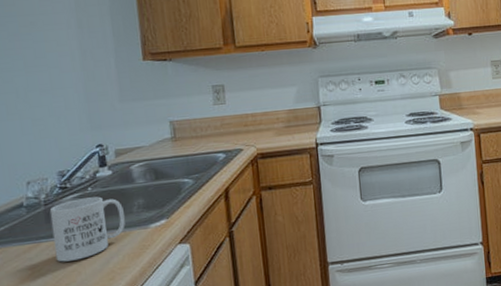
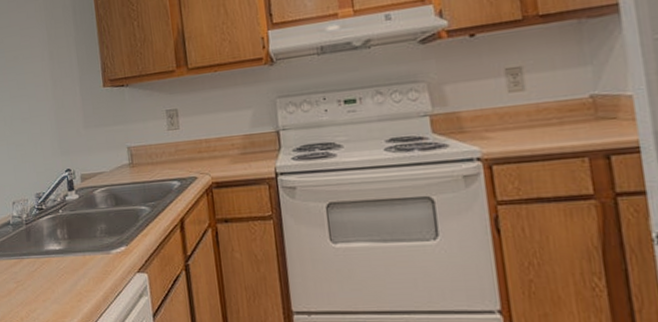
mug: present [49,196,125,262] -> none [29,219,90,279]

